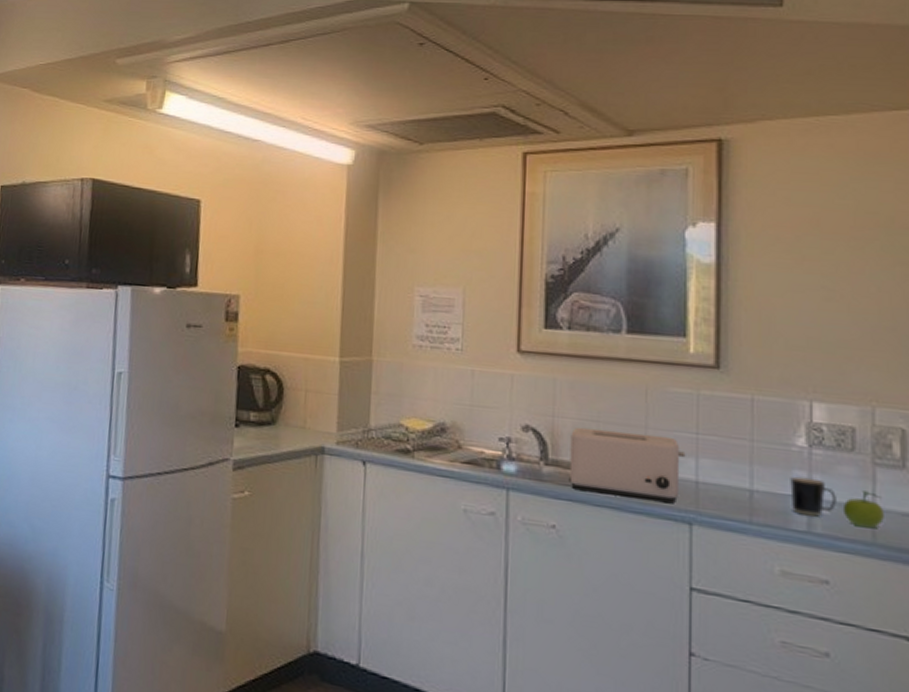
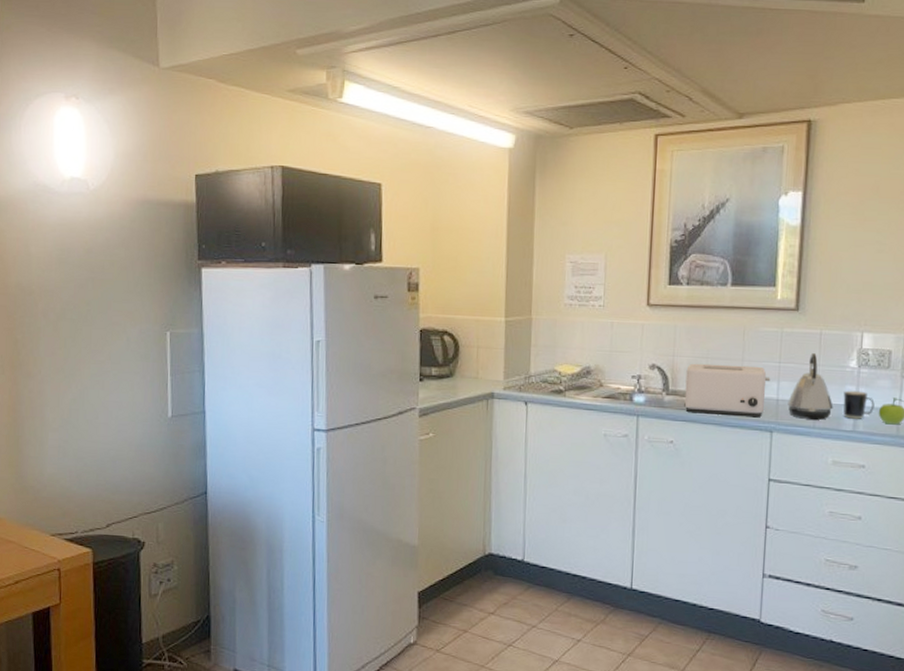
kettle: none [711,424,777,514] -> present [787,353,833,420]

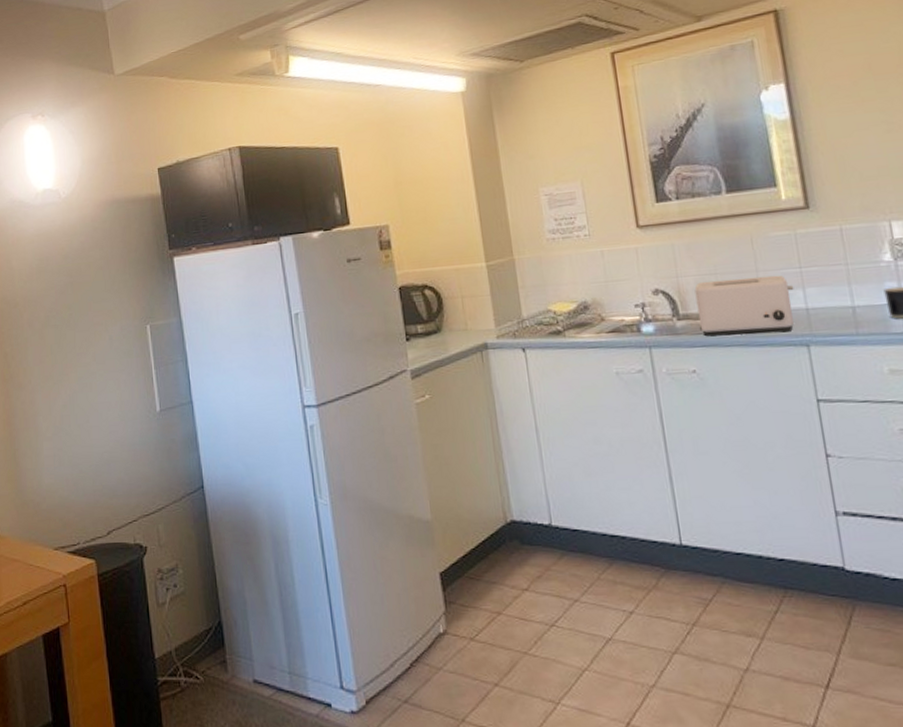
kettle: present [787,353,833,420] -> none [819,252,876,327]

